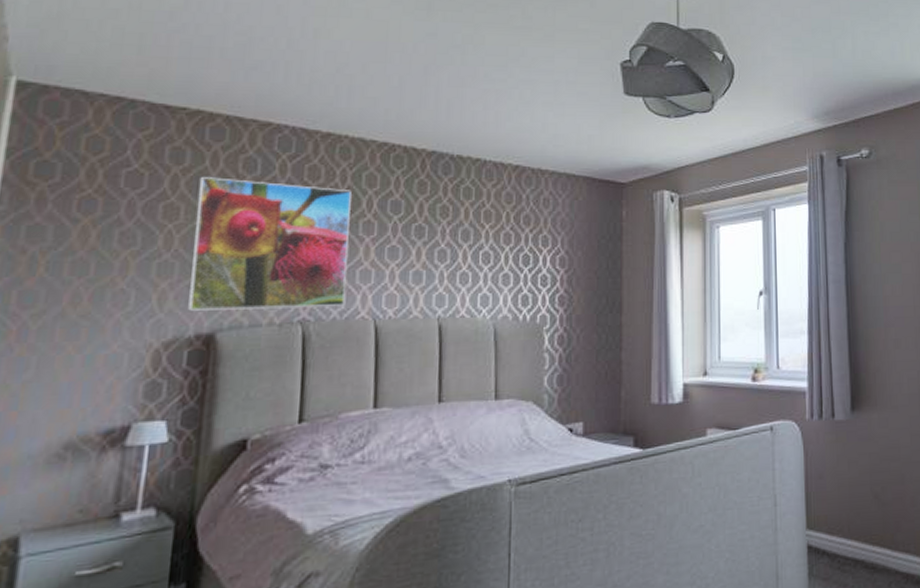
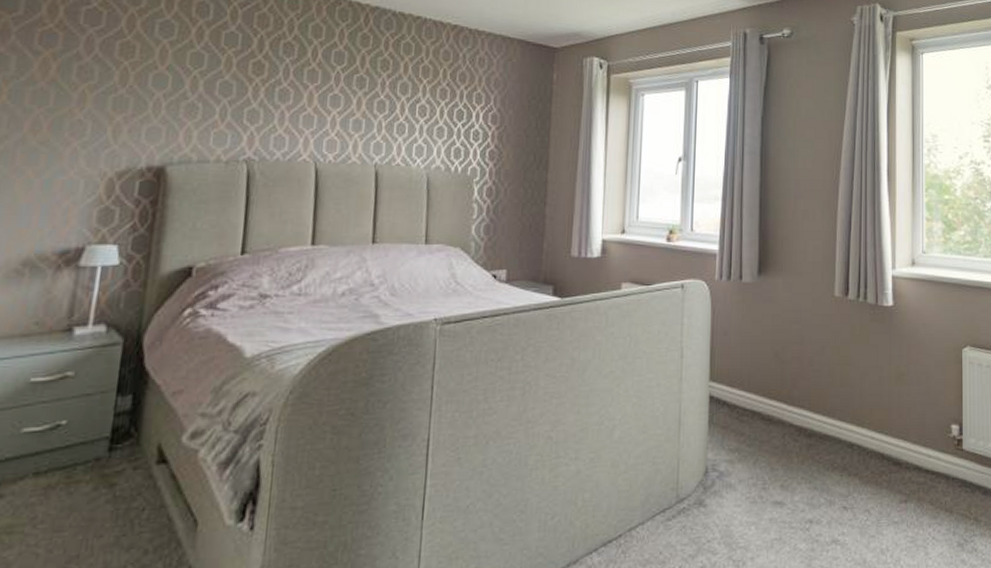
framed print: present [188,177,351,311] -> none [141,19,298,148]

